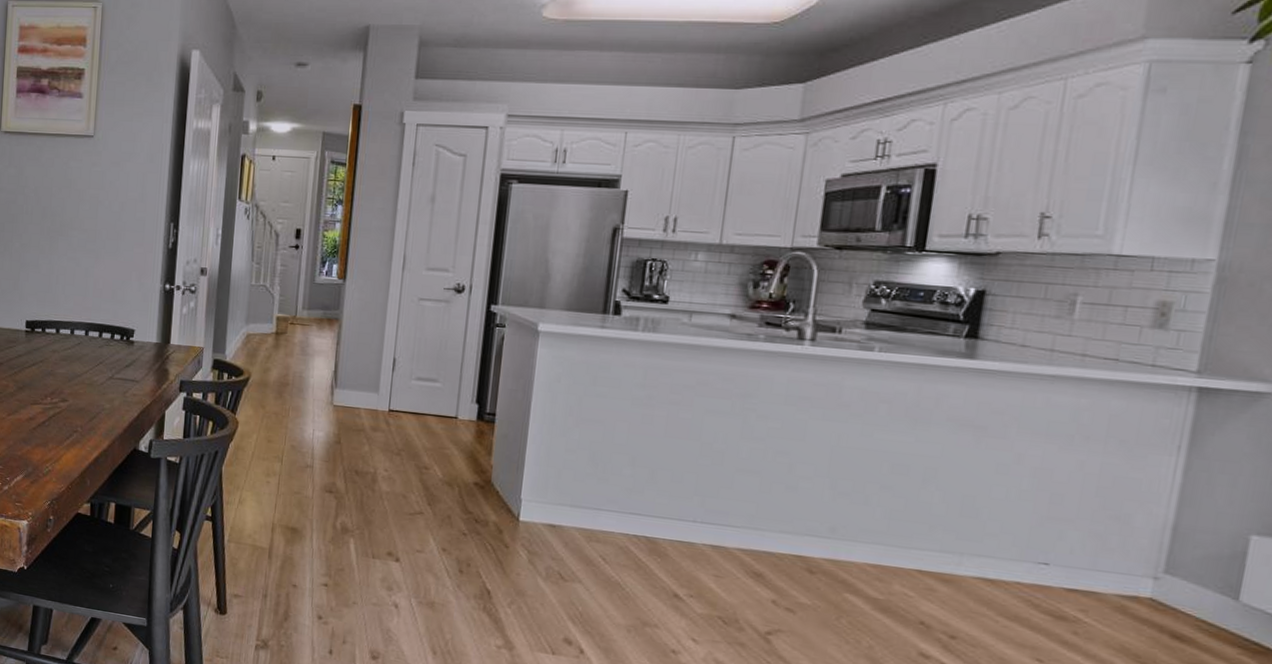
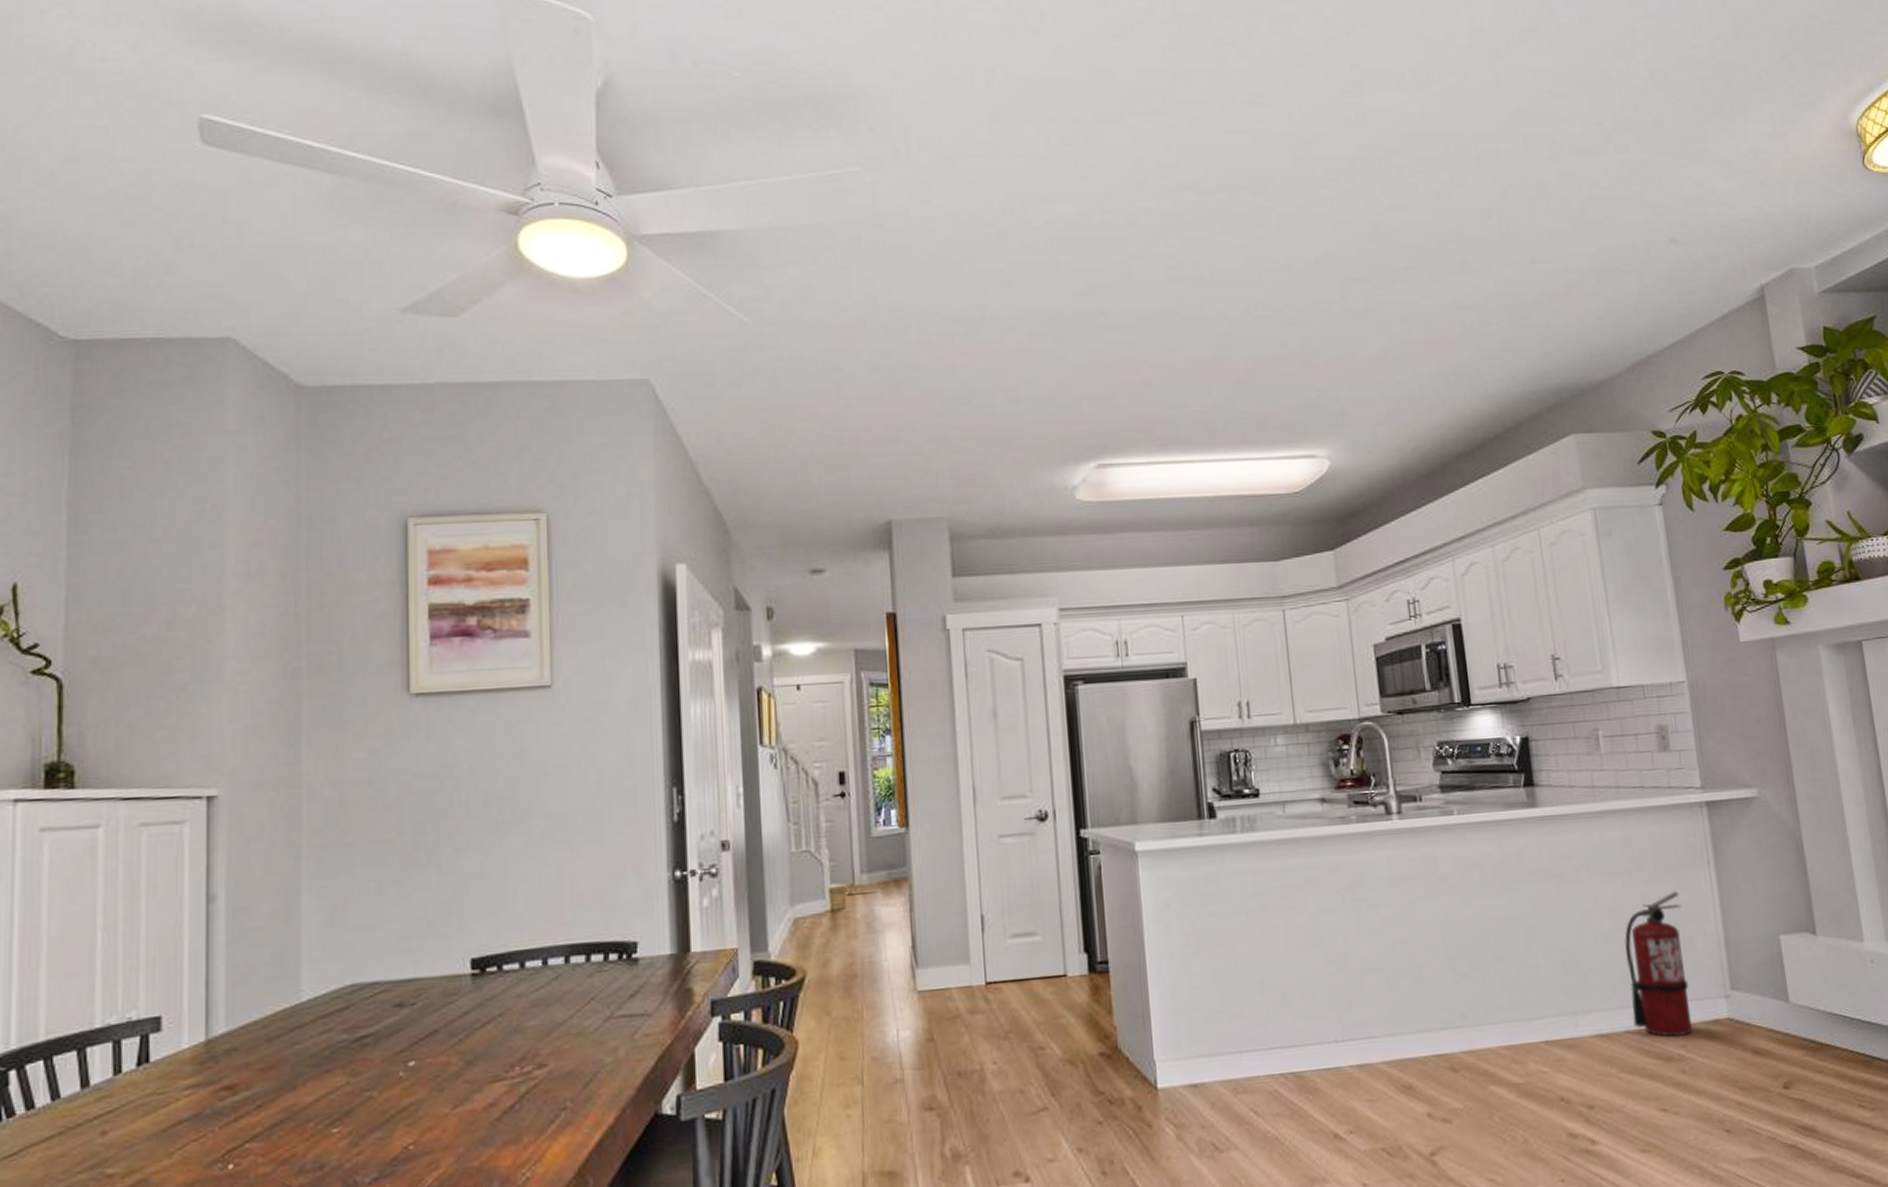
fire extinguisher: none [1028,467,1128,603] -> present [1624,891,1693,1038]

